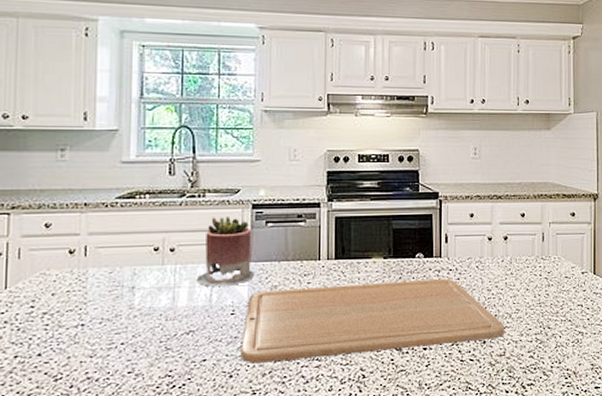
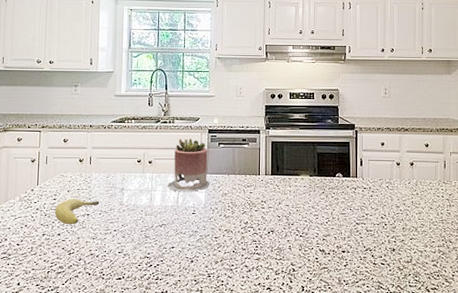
fruit: none [32,303,100,340] -> present [54,198,100,224]
chopping board: present [240,278,505,364] -> none [199,194,412,253]

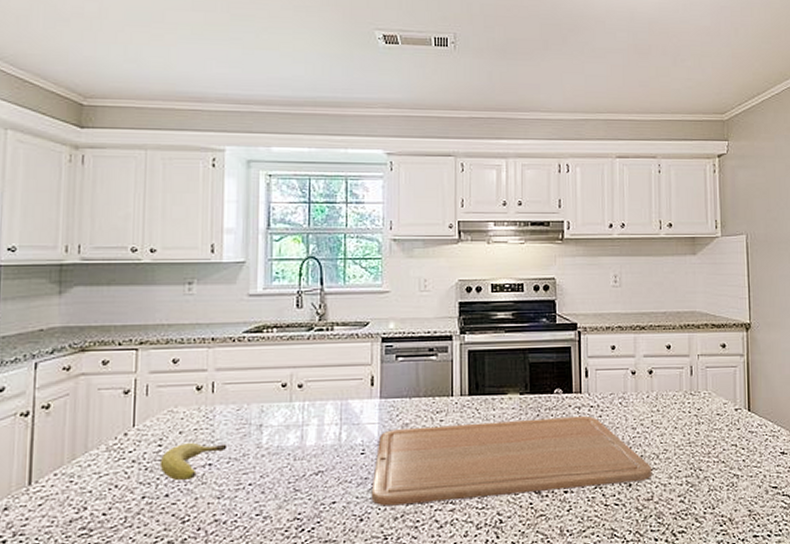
succulent planter: present [167,138,211,191] -> none [324,351,386,424]
chopping board: none [199,194,412,253] -> present [371,415,653,507]

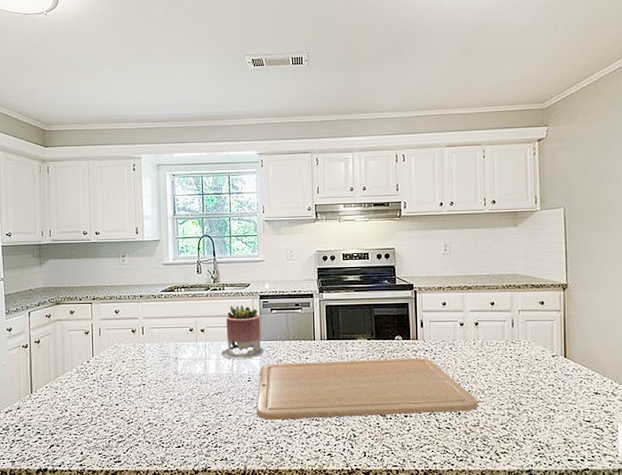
fruit: present [159,442,228,480] -> none [111,368,155,394]
succulent planter: none [324,351,386,424] -> present [221,305,265,359]

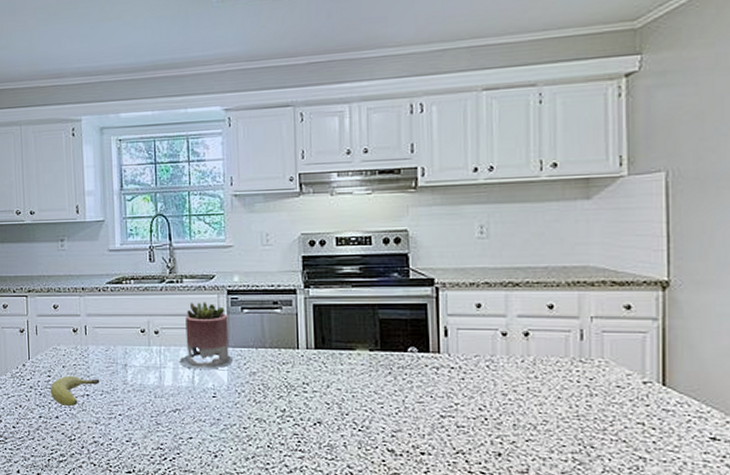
fruit: none [111,368,155,394] -> present [50,375,100,406]
chopping board: present [256,357,479,420] -> none [223,376,528,452]

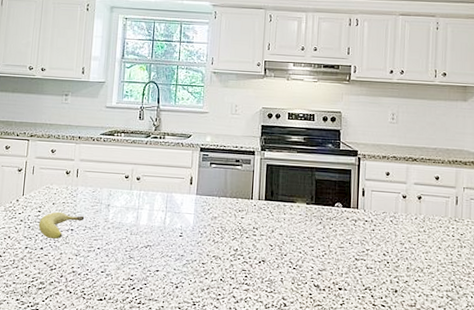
succulent planter: present [179,302,234,369] -> none [154,155,200,213]

